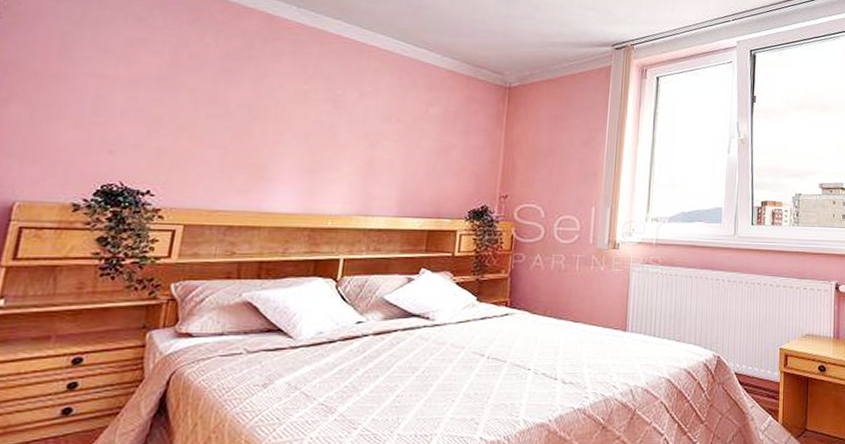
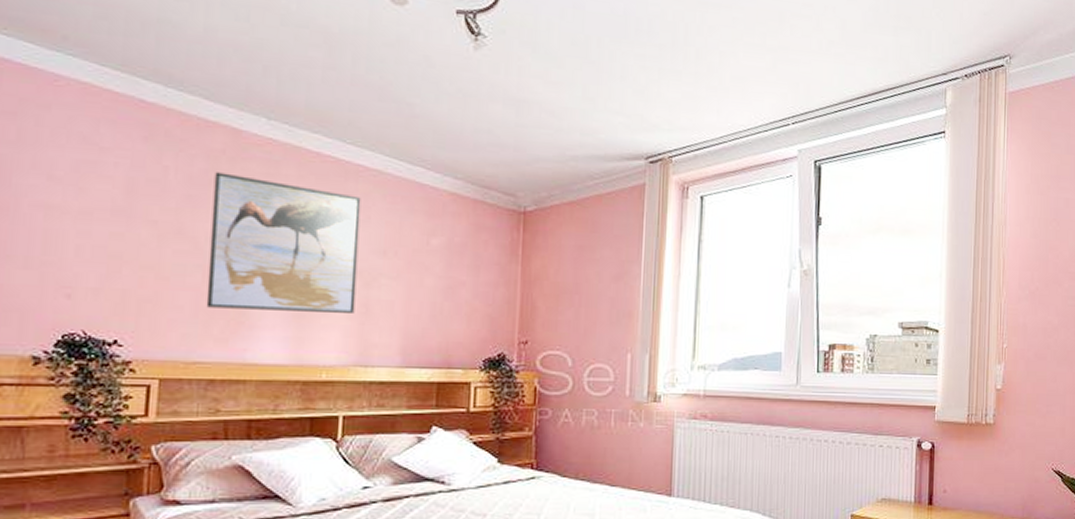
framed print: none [231,50,372,170] -> present [206,172,361,313]

